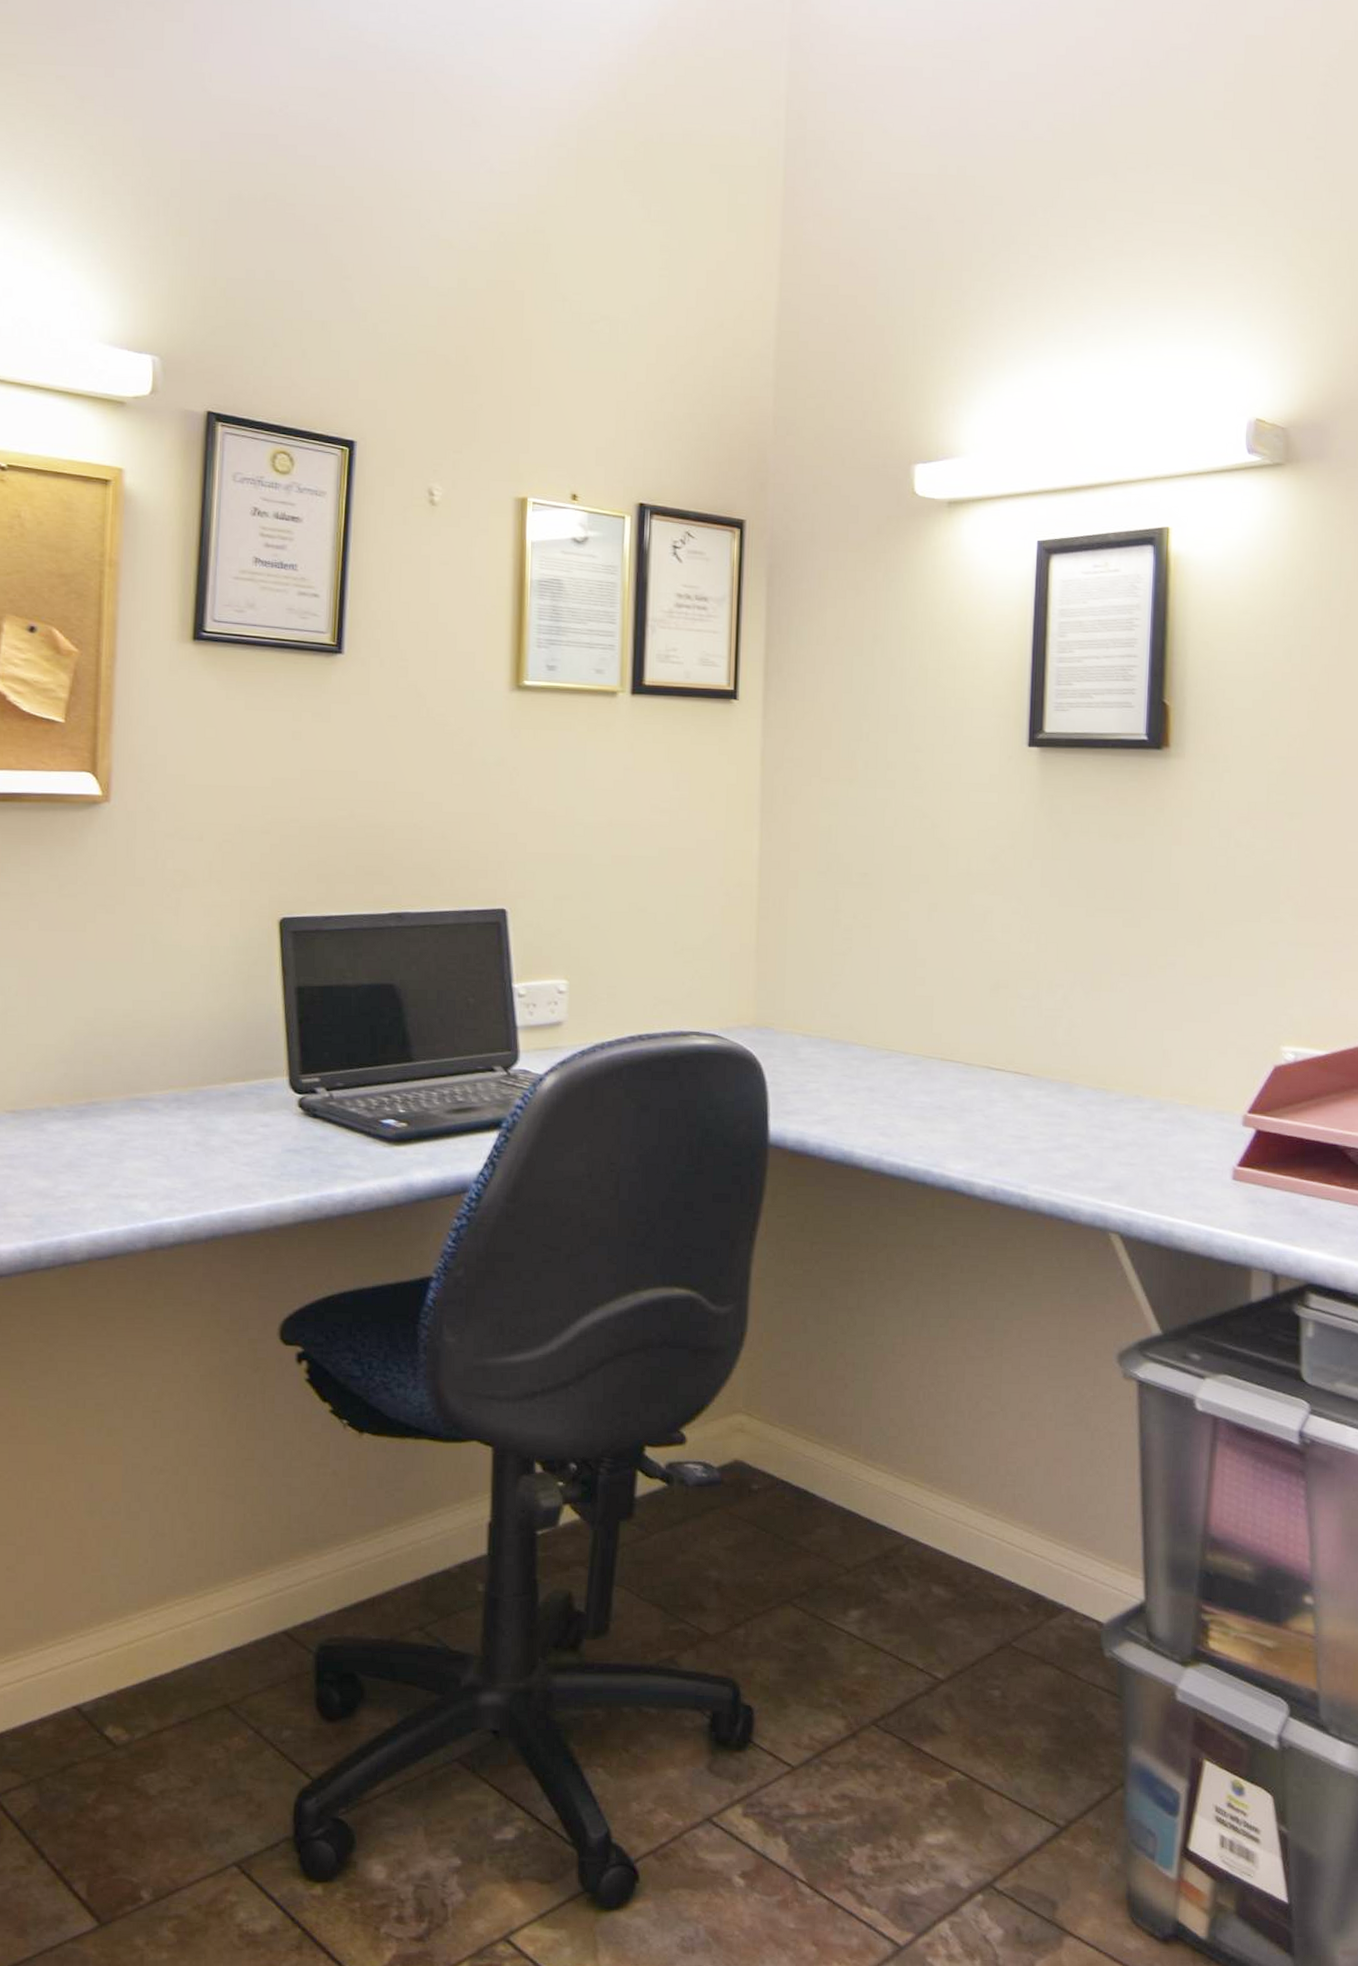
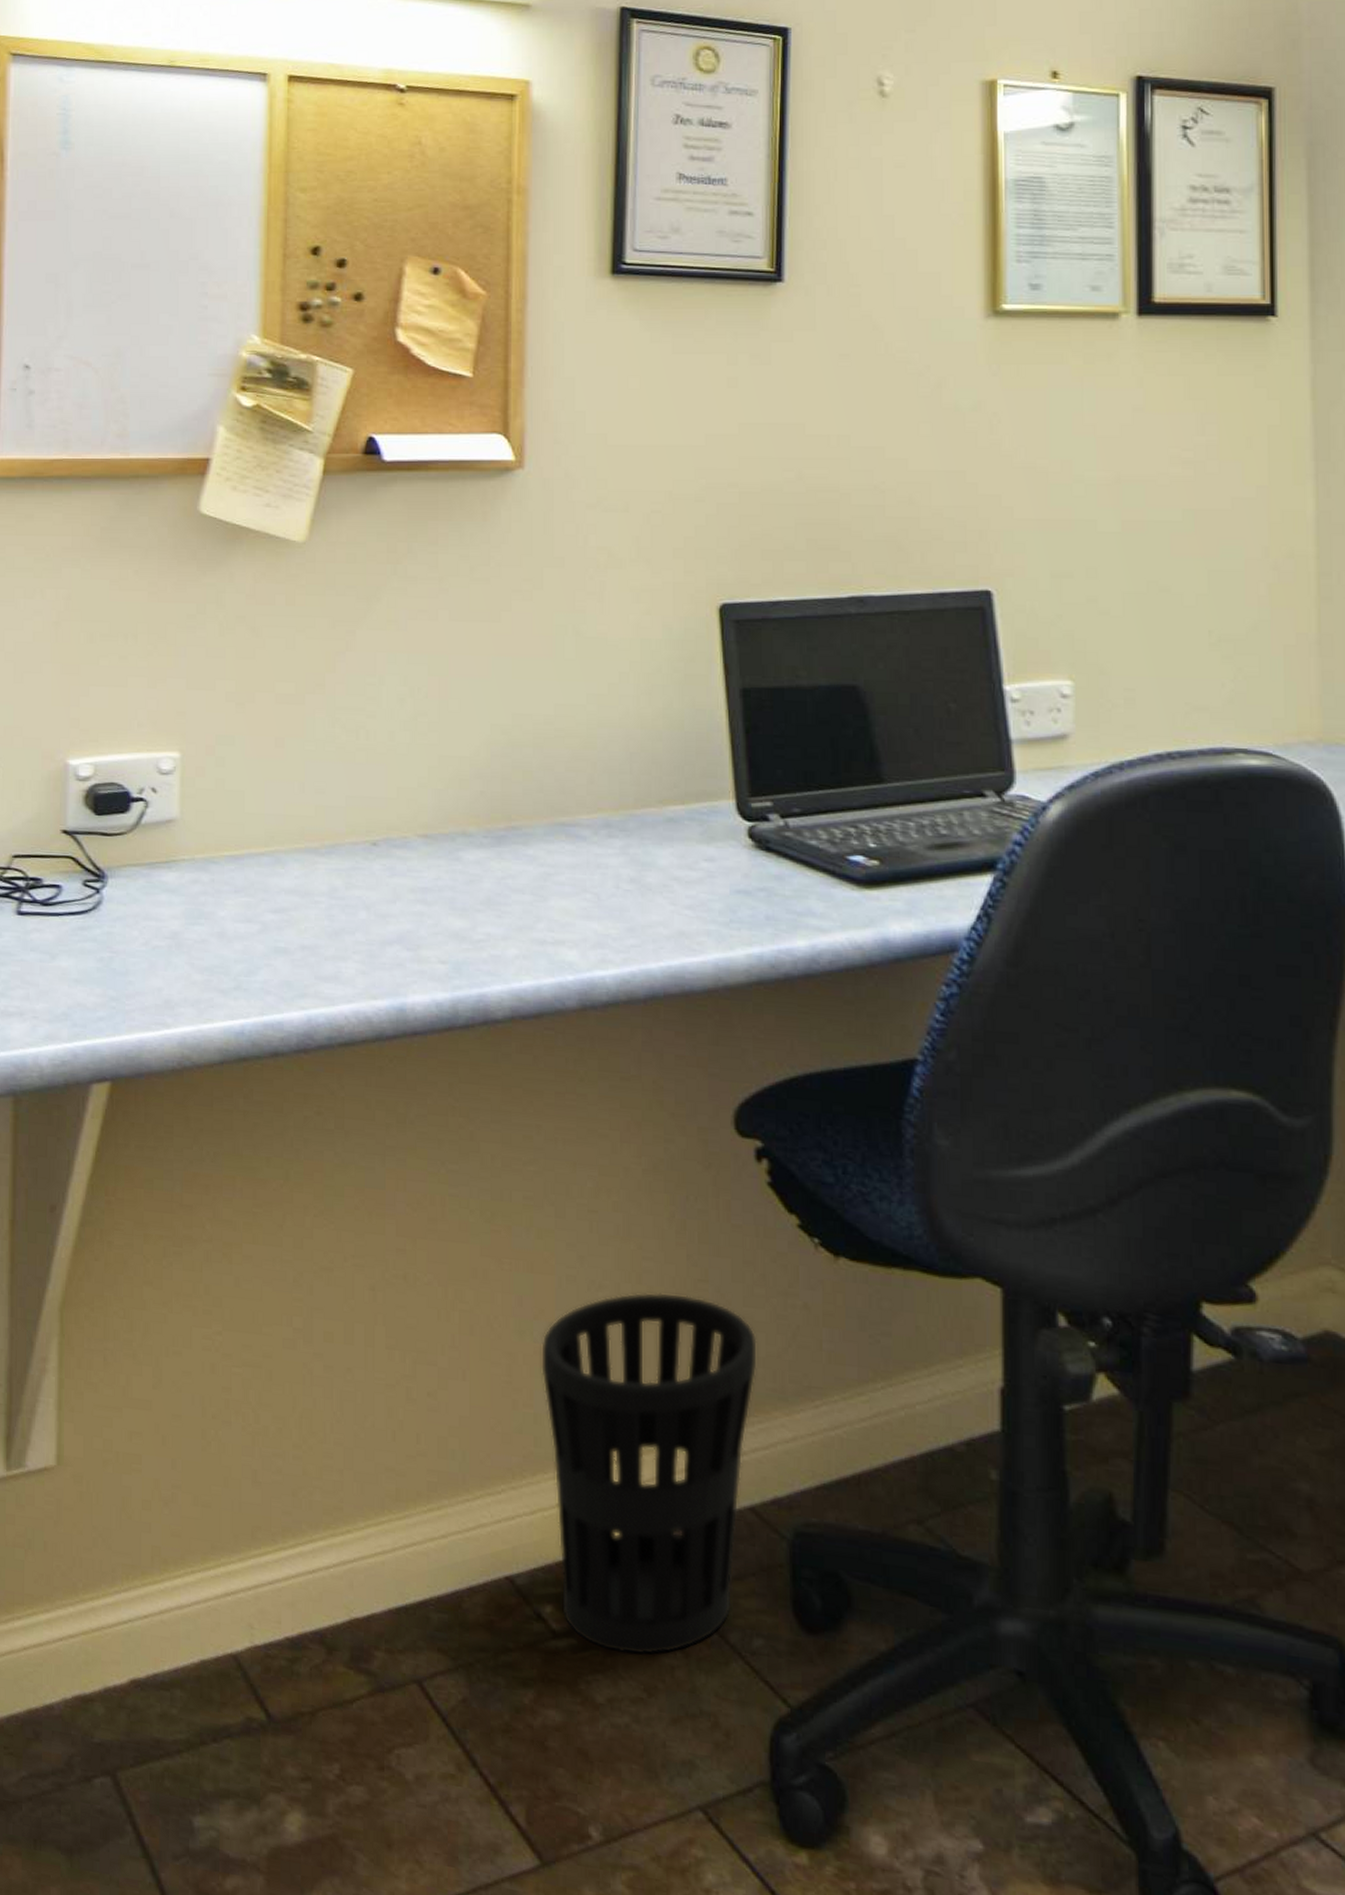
wastebasket: none [107,1471,293,1755] -> present [540,1292,757,1655]

